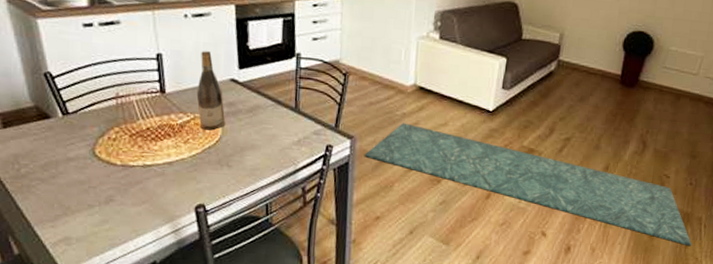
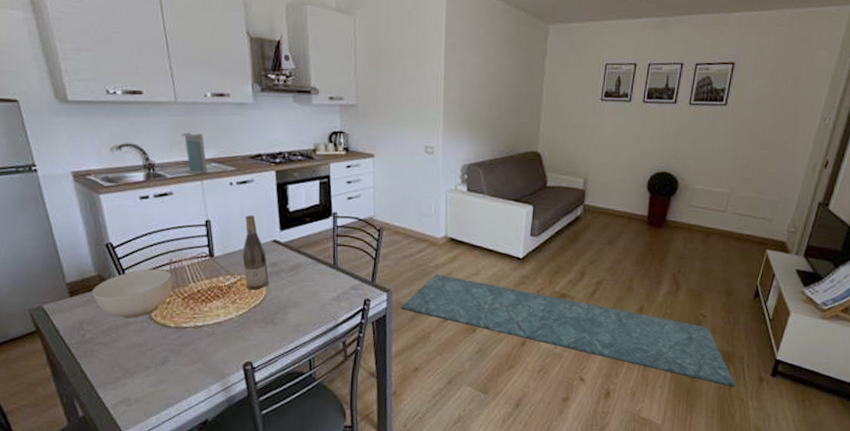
bowl: none [28,102,119,154] -> present [92,268,173,318]

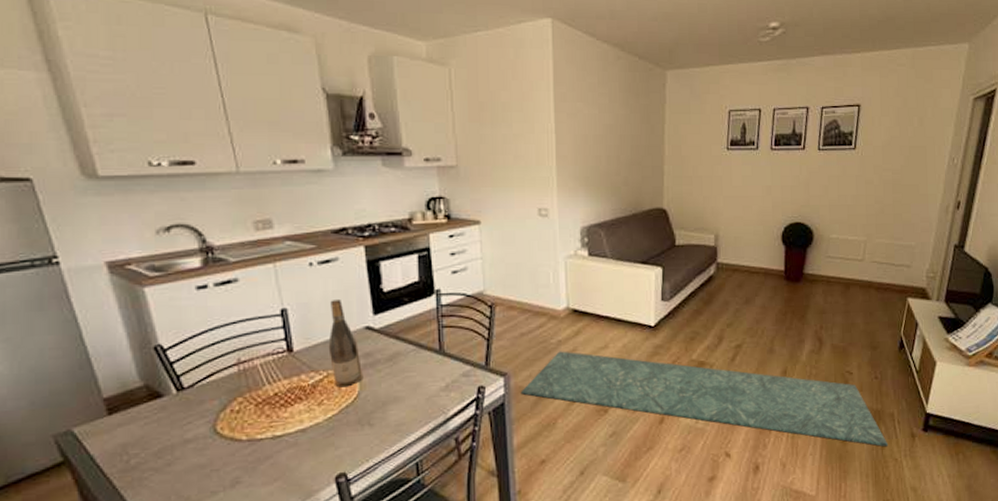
bowl: present [92,268,173,318] -> none [137,370,242,435]
soap dispenser: present [181,132,207,174] -> none [246,206,281,255]

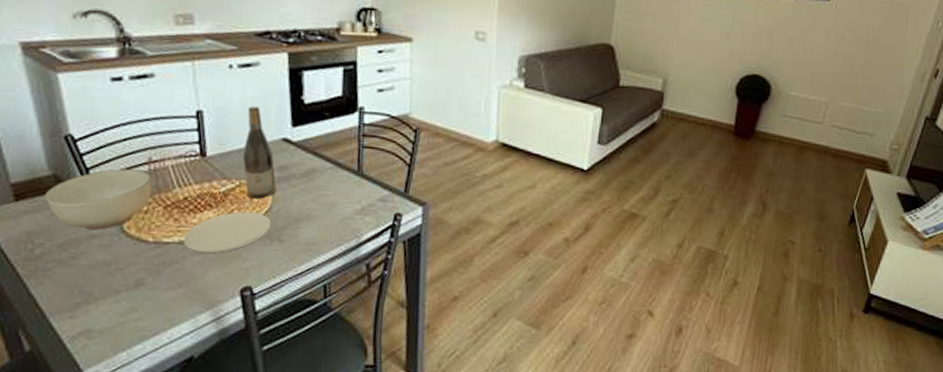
bowl: none [137,370,242,435] -> present [44,168,152,230]
plate: none [276,400,361,445] -> present [183,211,272,253]
rug: present [520,351,889,447] -> none [438,186,824,325]

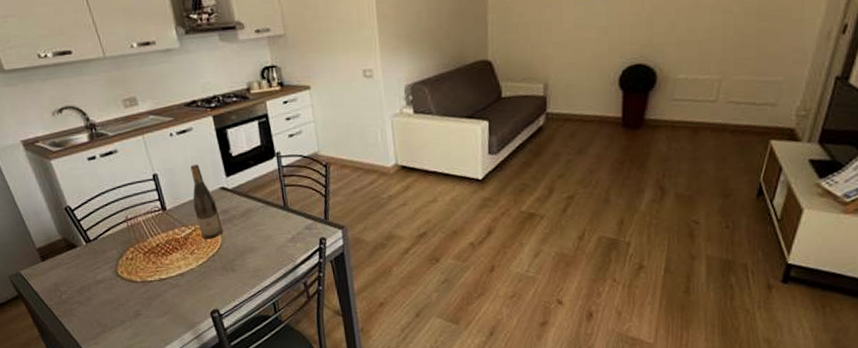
bowl: present [44,168,152,230] -> none [60,226,133,277]
plate: present [183,211,272,253] -> none [161,250,225,286]

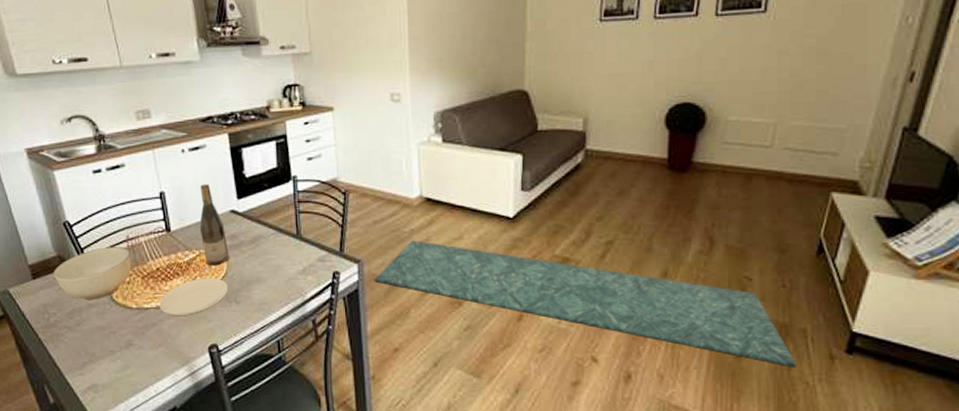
bowl: none [60,226,133,277] -> present [53,246,132,300]
plate: none [161,250,225,286] -> present [159,278,229,315]
rug: none [357,205,739,298] -> present [374,240,798,368]

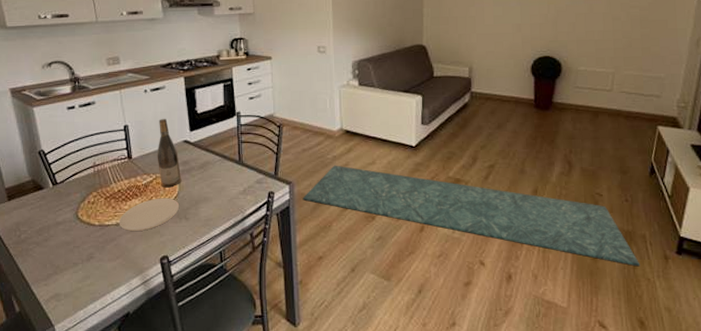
bowl: present [53,246,132,300] -> none [27,171,96,218]

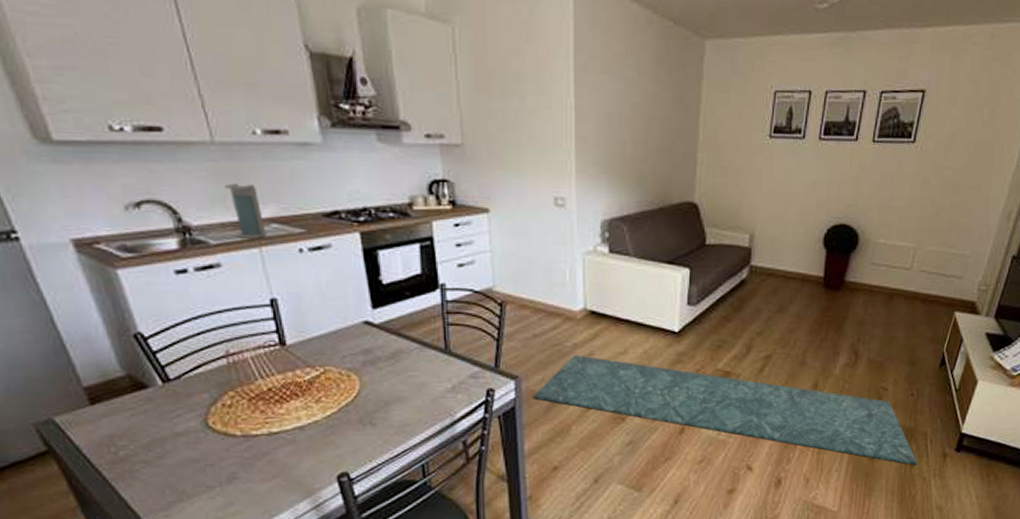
soap dispenser: none [101,47,125,84] -> present [224,183,266,238]
plate: present [119,198,180,231] -> none [272,398,362,442]
wine bottle: present [157,118,182,188] -> none [324,289,363,385]

